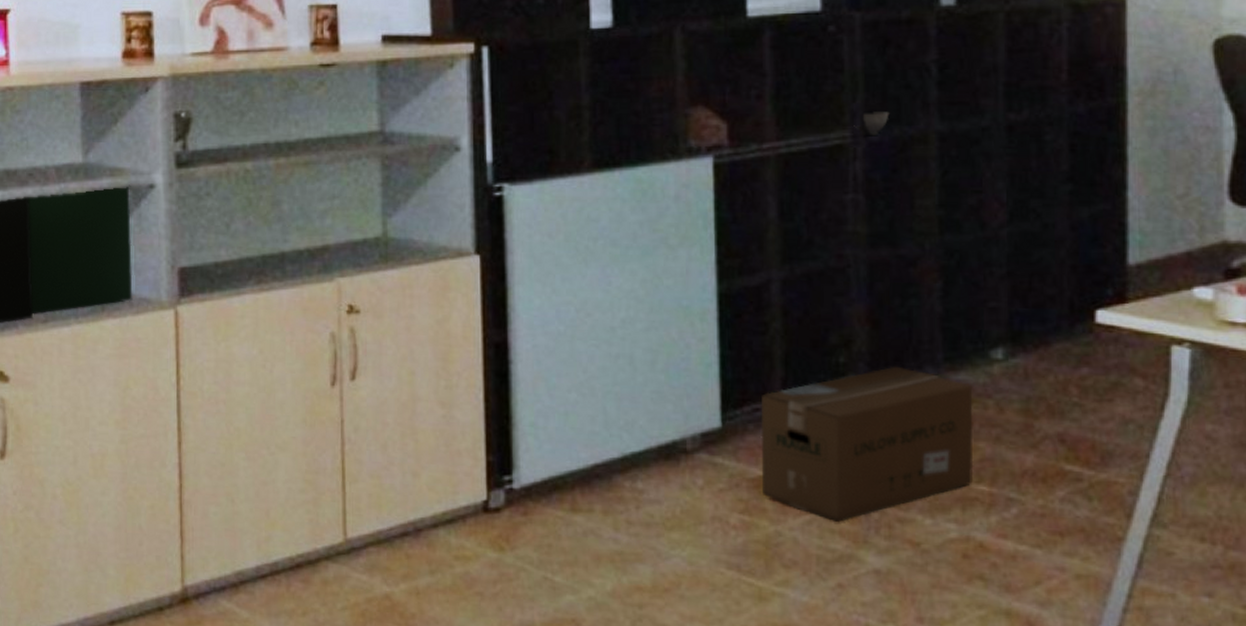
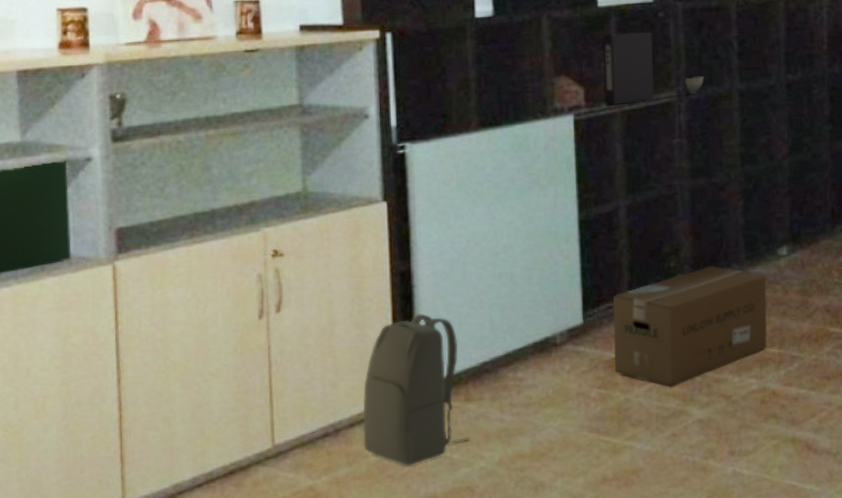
backpack: none [448,396,576,584] -> present [362,313,470,466]
binder: none [753,51,821,147] -> present [603,32,654,106]

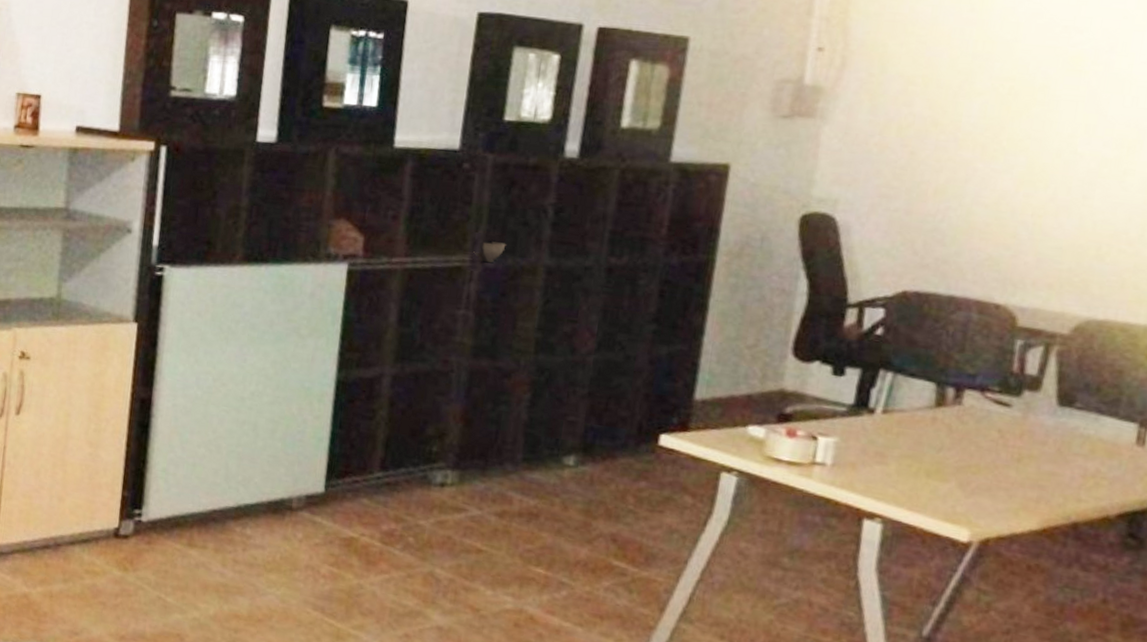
backpack: present [362,313,470,466] -> none [80,445,189,598]
binder: present [603,32,654,106] -> none [385,179,453,263]
box: present [613,266,768,387] -> none [351,460,544,583]

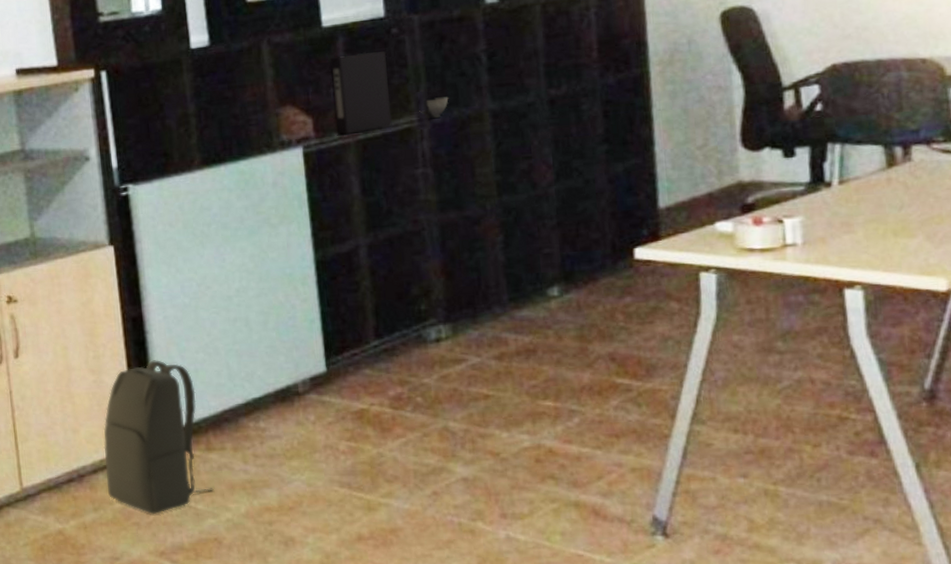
backpack: none [80,445,189,598] -> present [103,360,214,514]
binder: none [385,179,453,263] -> present [330,51,392,135]

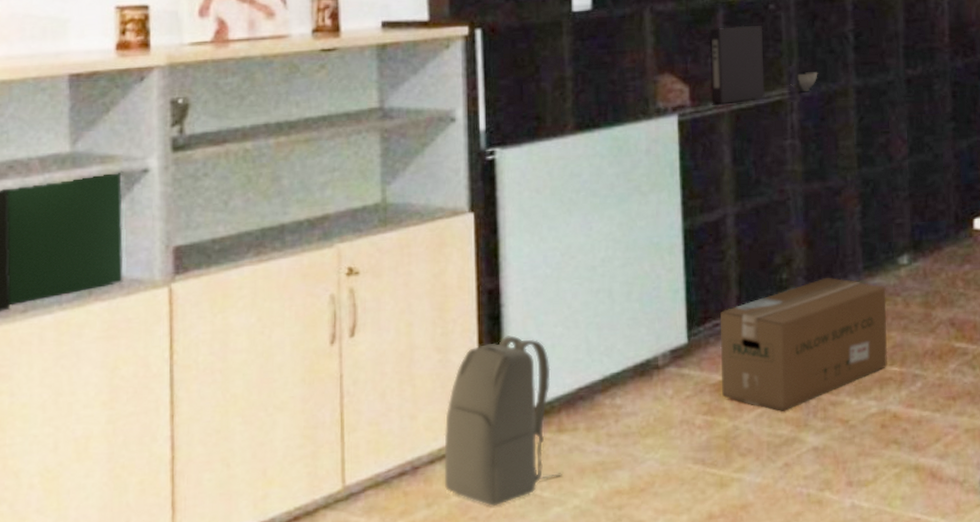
box: none [358,308,540,441] -> present [721,277,888,411]

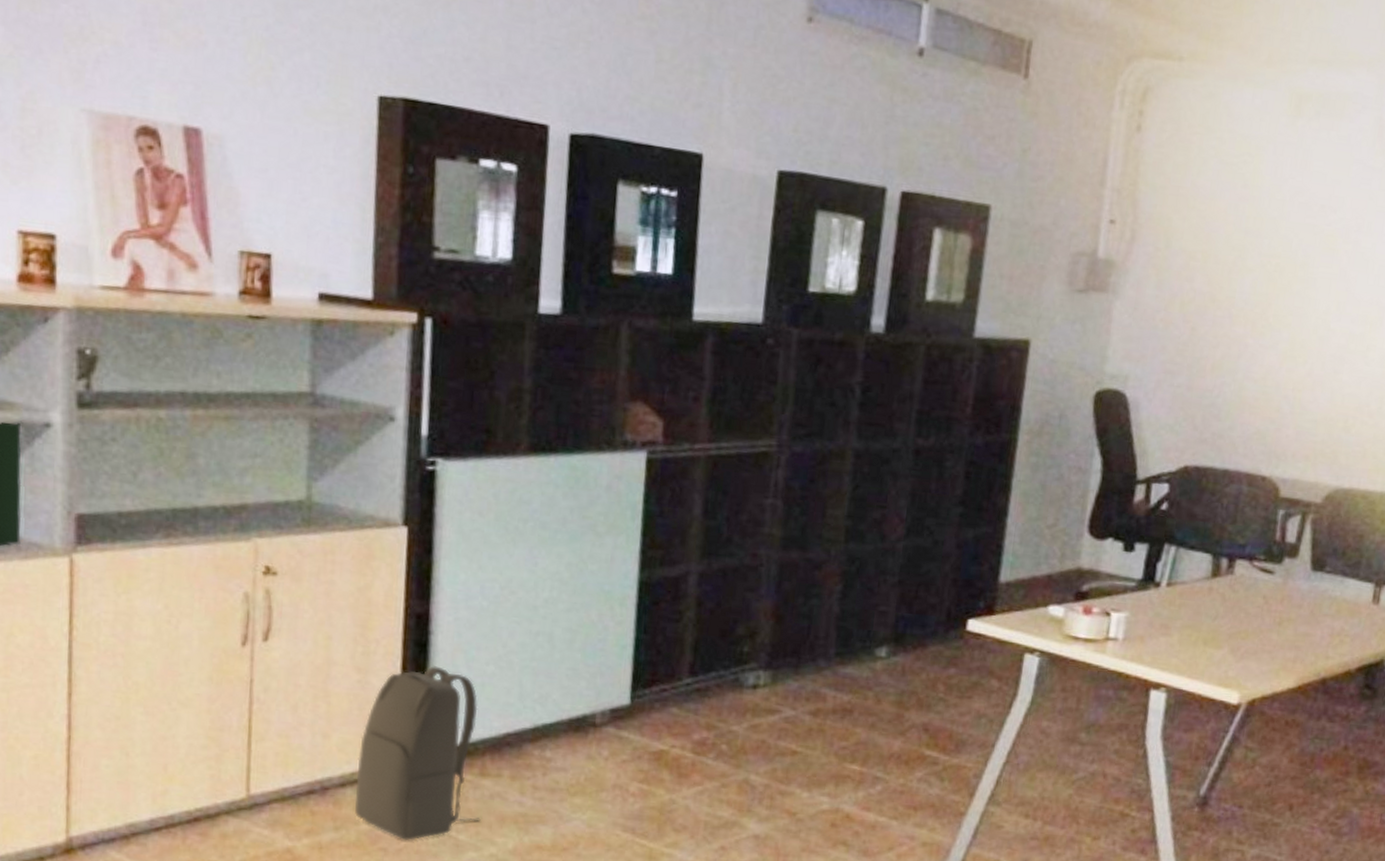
binder: present [709,25,765,105] -> none [687,357,757,448]
box: present [721,277,888,411] -> none [662,657,857,793]
bowl: present [790,72,818,93] -> none [780,424,814,448]

